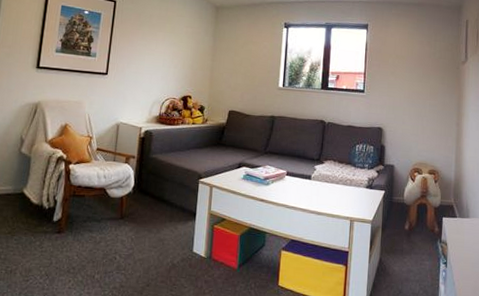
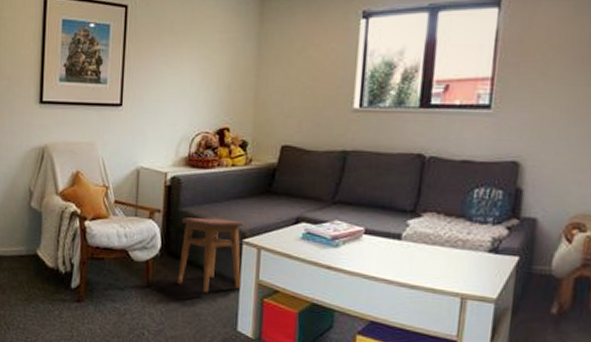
stool: none [146,162,200,222] -> present [177,217,244,292]

